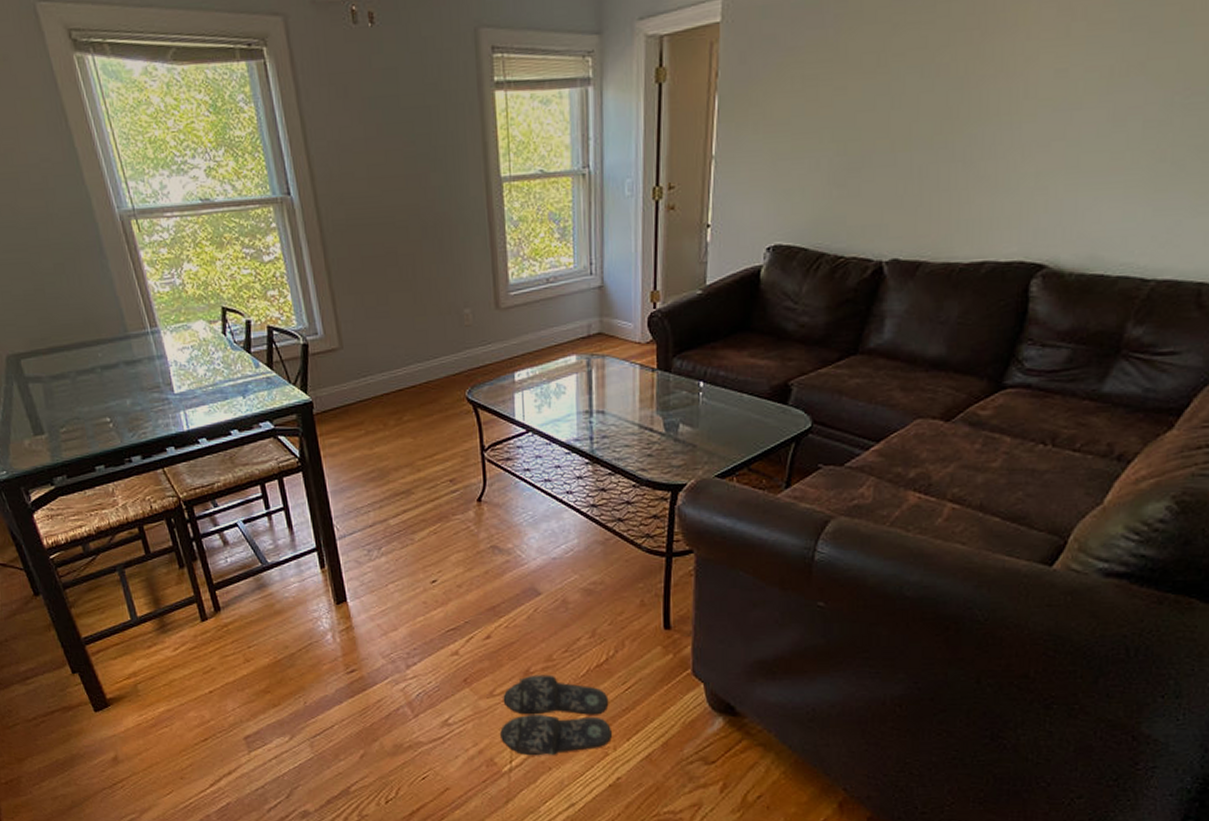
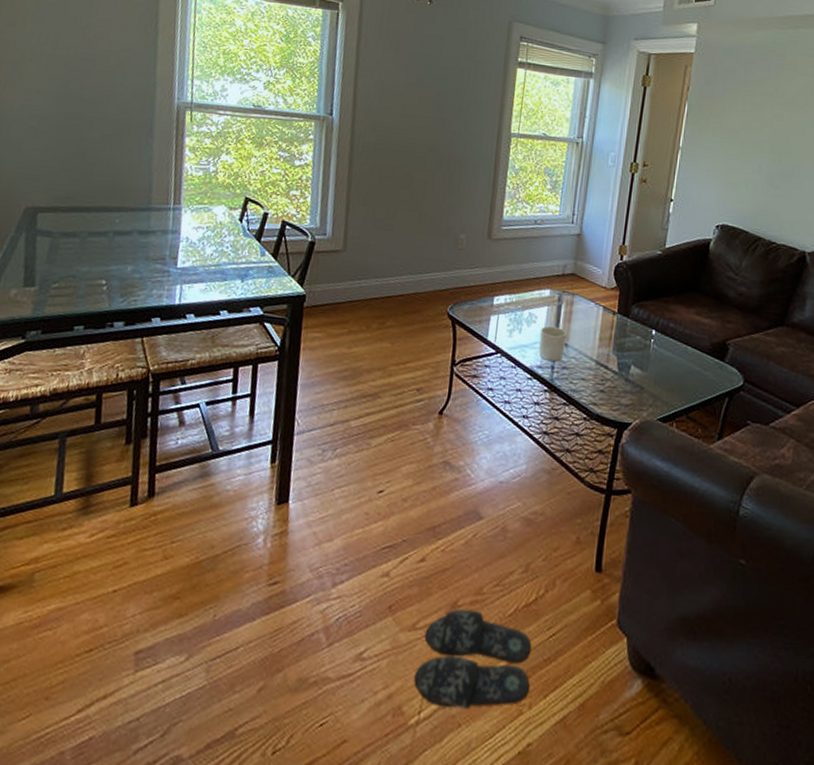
mug: none [572,394,603,433] -> present [538,325,568,362]

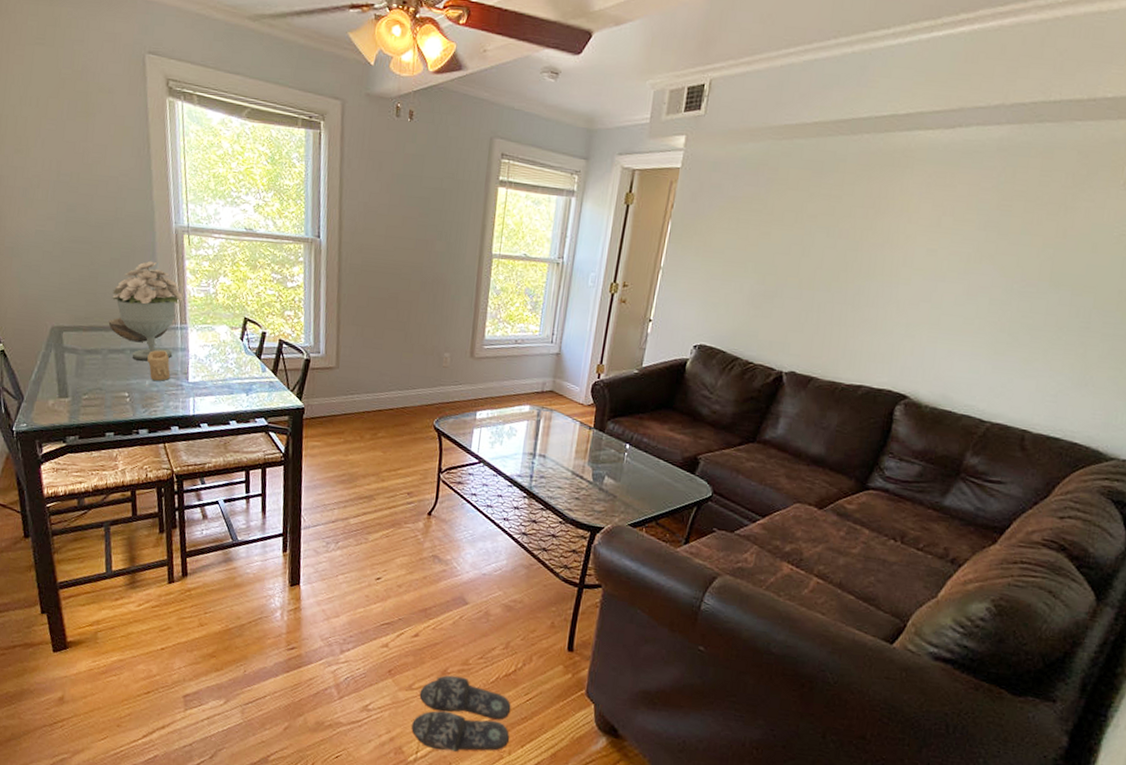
bowl: none [91,197,159,225] -> present [108,317,168,343]
bouquet: none [99,137,180,245] -> present [112,261,184,361]
candle: none [131,232,158,267] -> present [147,350,171,381]
mug: present [538,325,568,362] -> none [518,438,546,472]

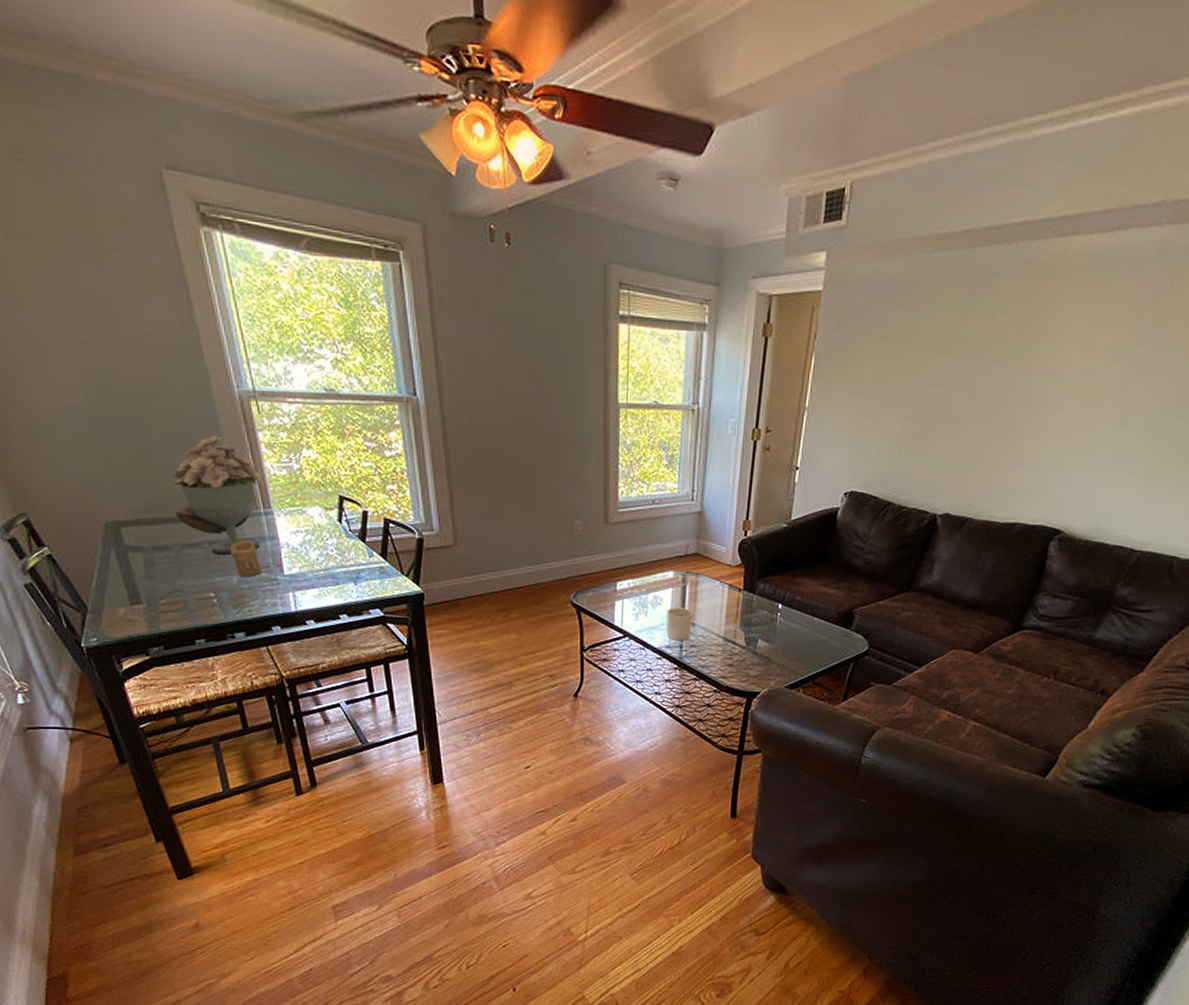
slippers: present [412,675,511,752] -> none [578,854,678,927]
mug: none [518,438,546,472] -> present [666,606,694,641]

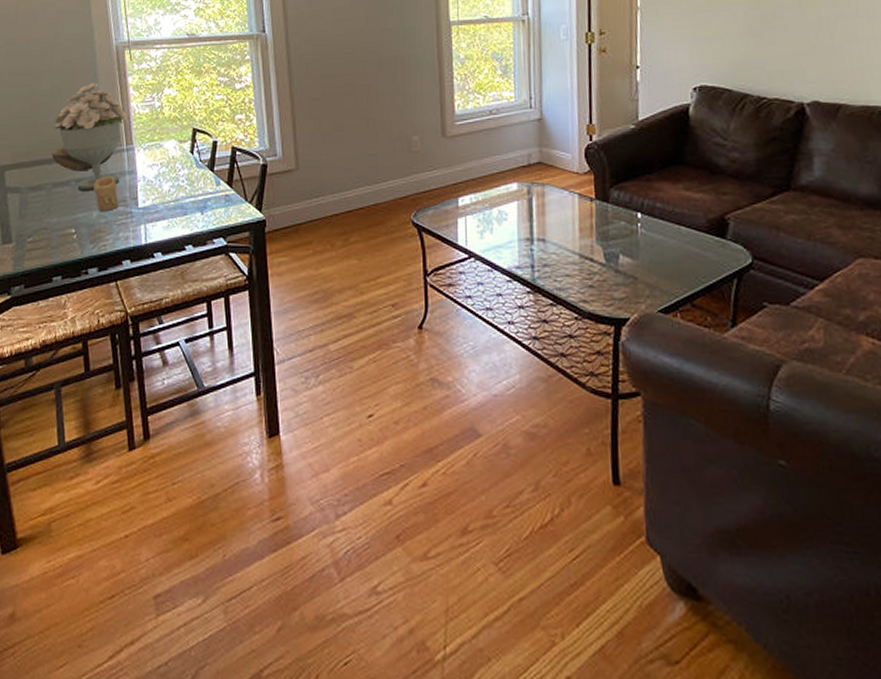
mug: present [666,606,694,641] -> none [514,221,544,261]

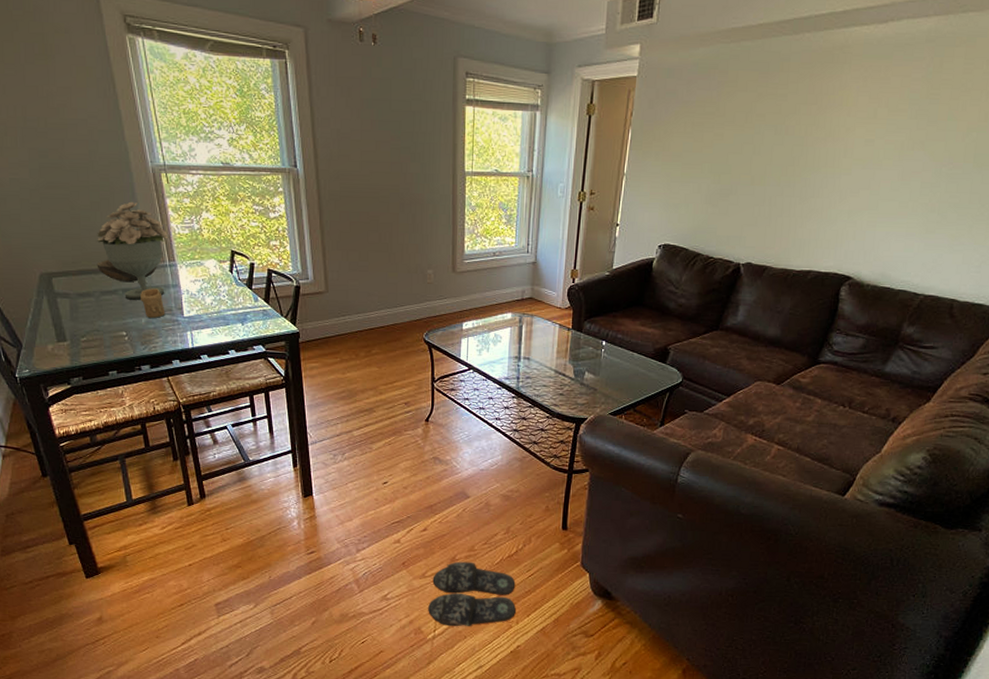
slippers: none [434,534,559,641] -> present [428,561,516,627]

